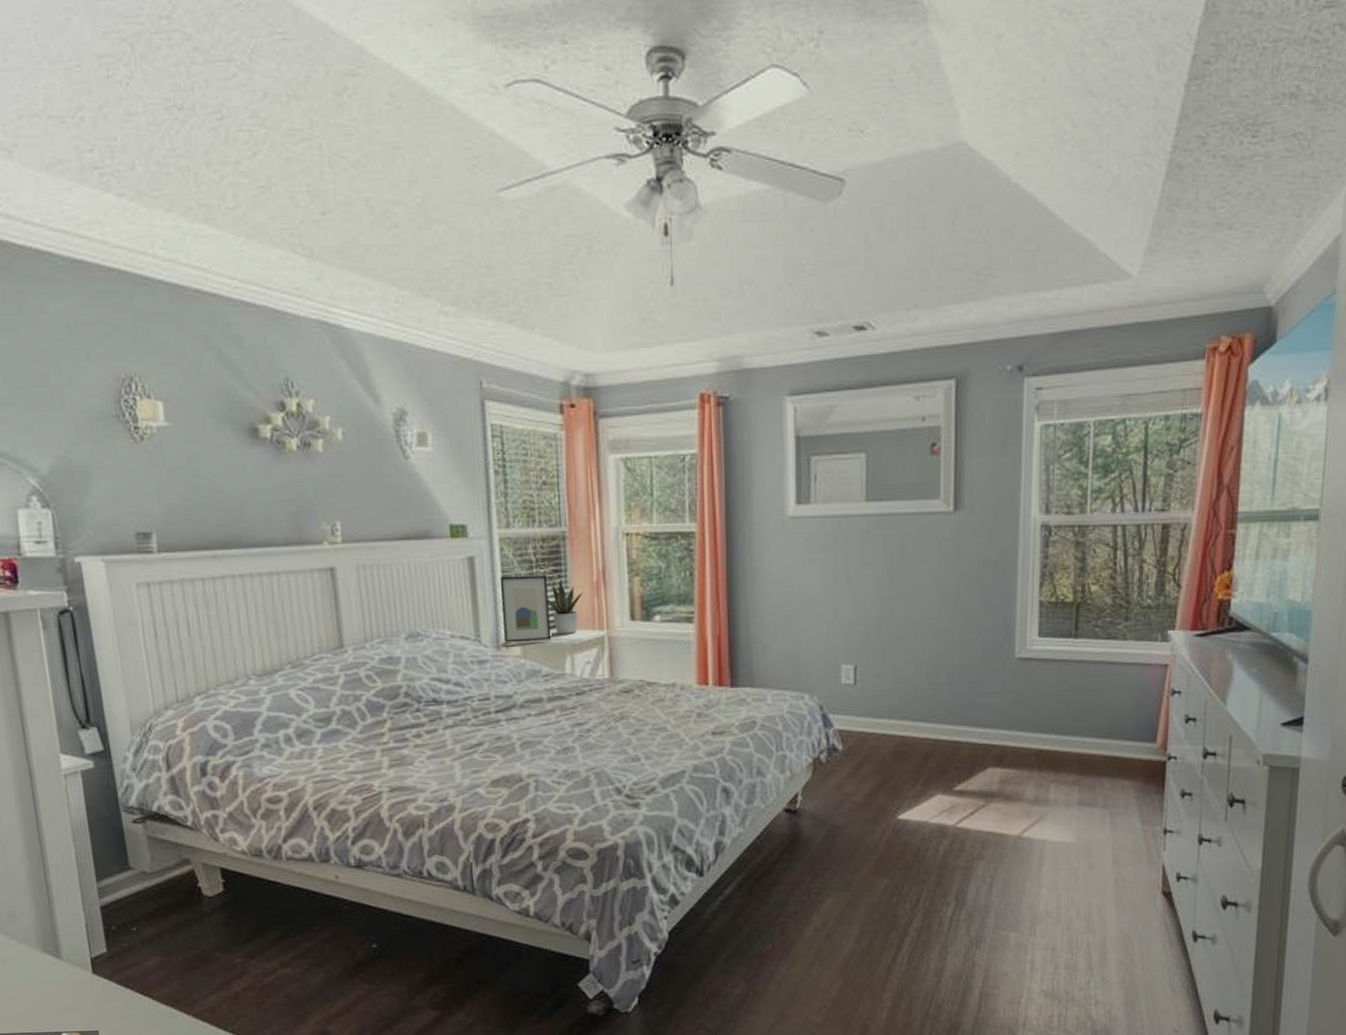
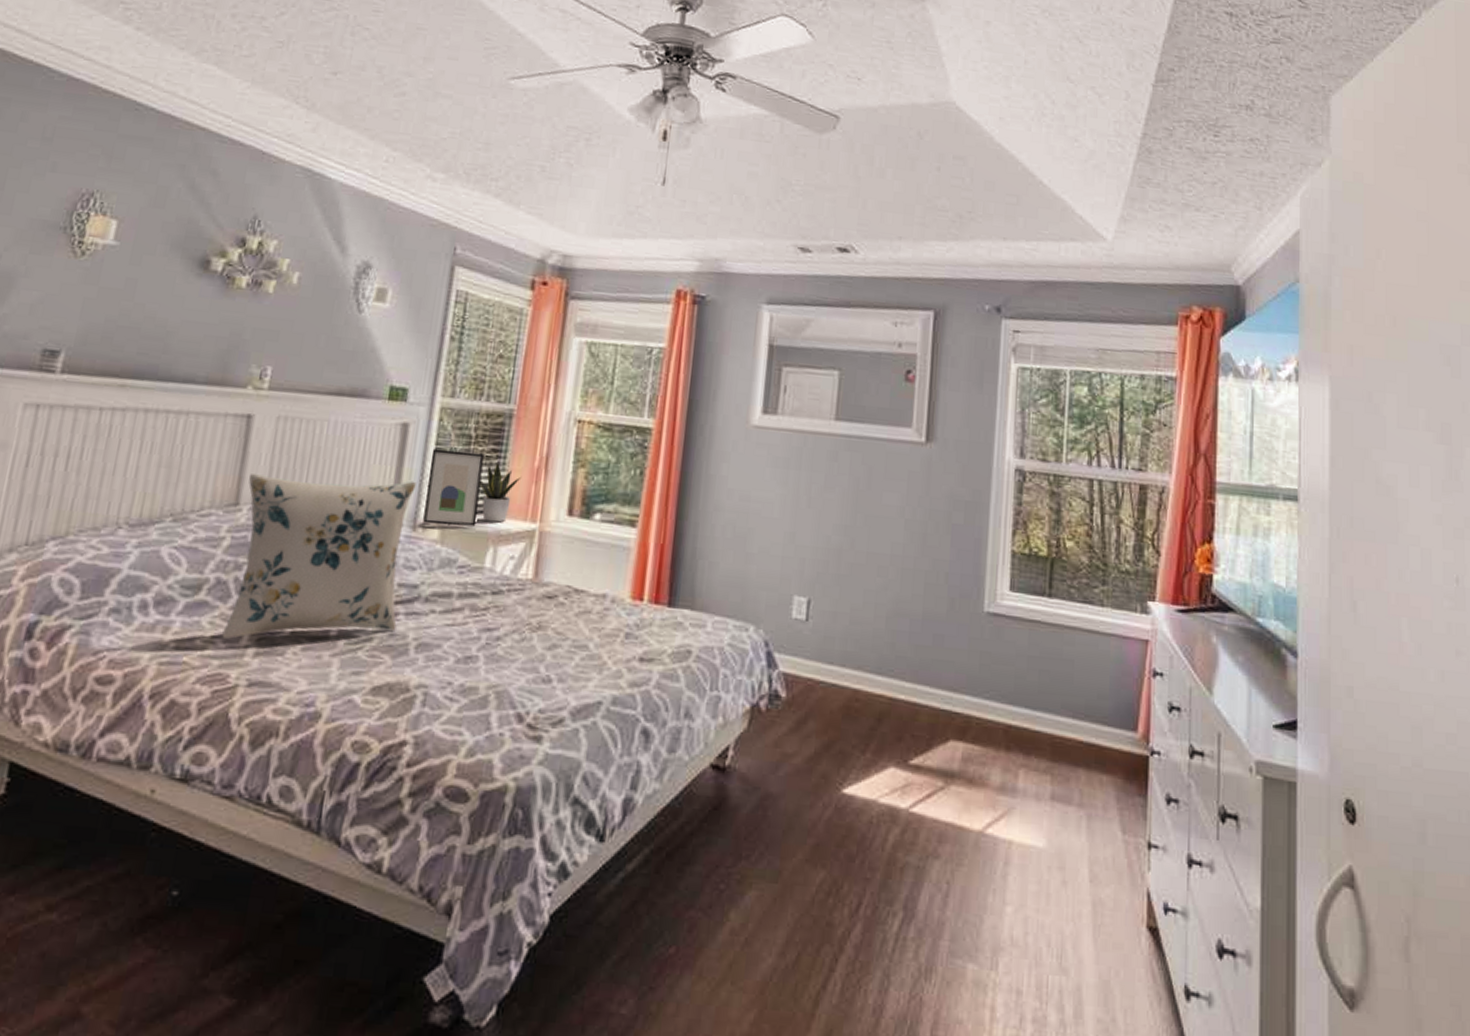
pillow: none [346,607,501,757] -> present [222,473,416,639]

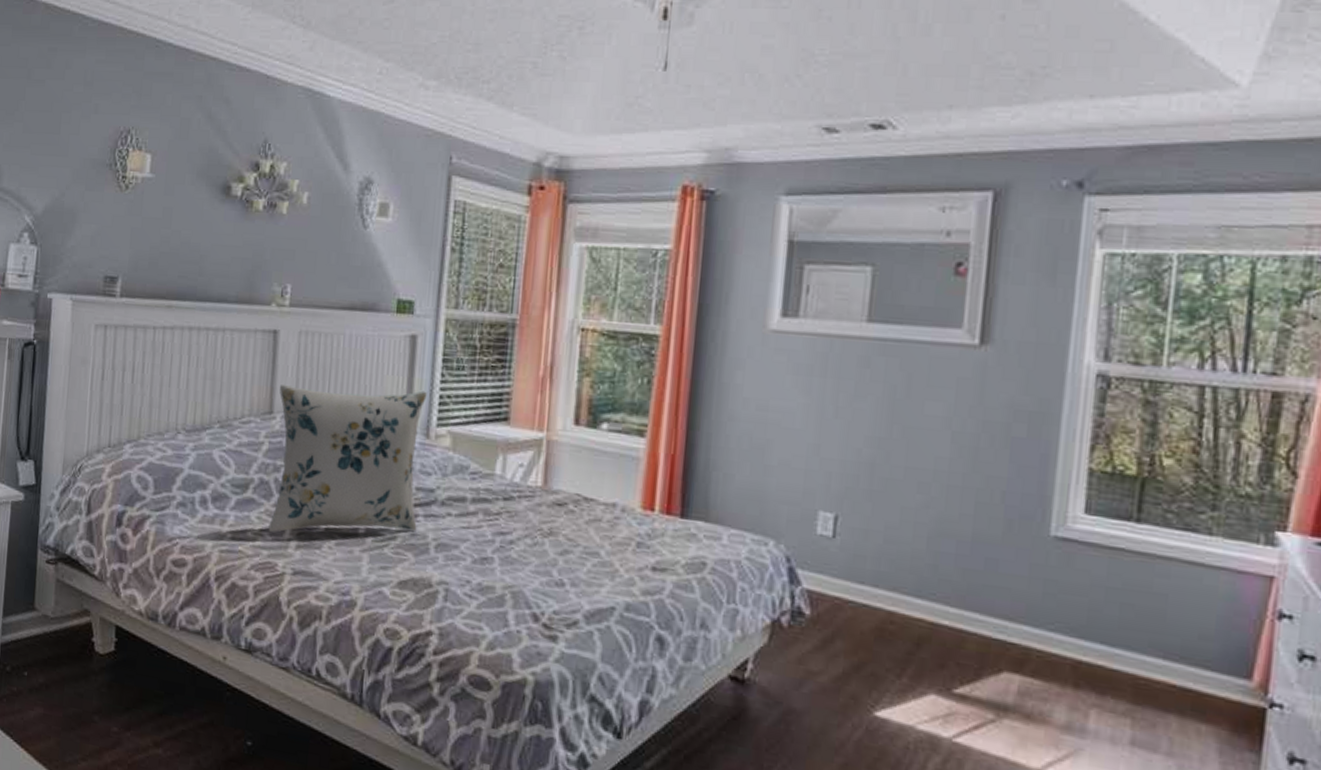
picture frame: present [423,448,486,527] -> none [435,359,491,435]
potted plant: present [479,461,522,523] -> none [486,371,527,431]

